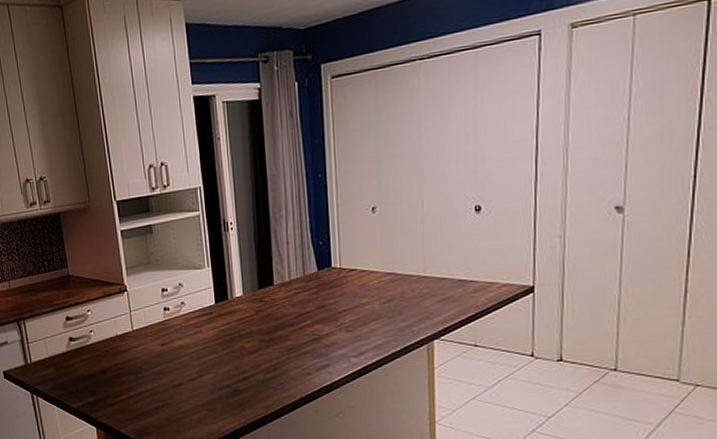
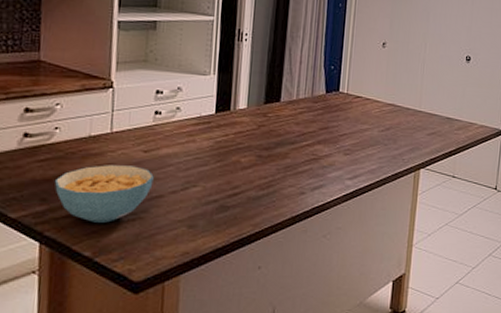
cereal bowl: none [98,358,173,409] -> present [55,165,154,223]

